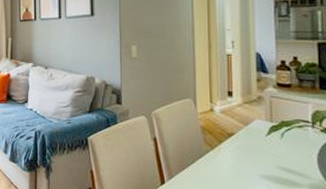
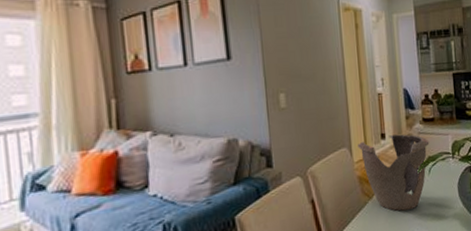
decorative bowl: none [203,94,284,168] -> present [358,134,430,211]

